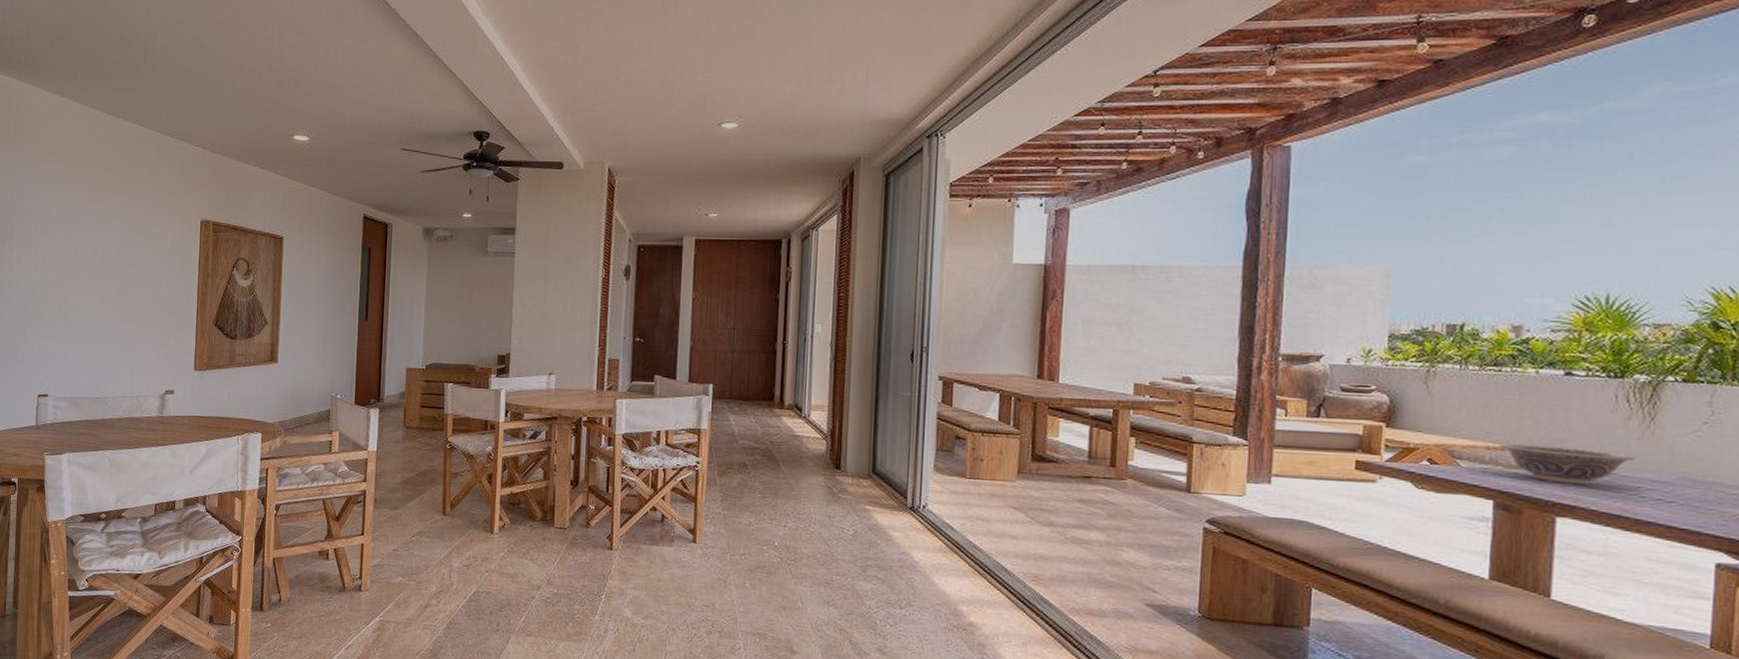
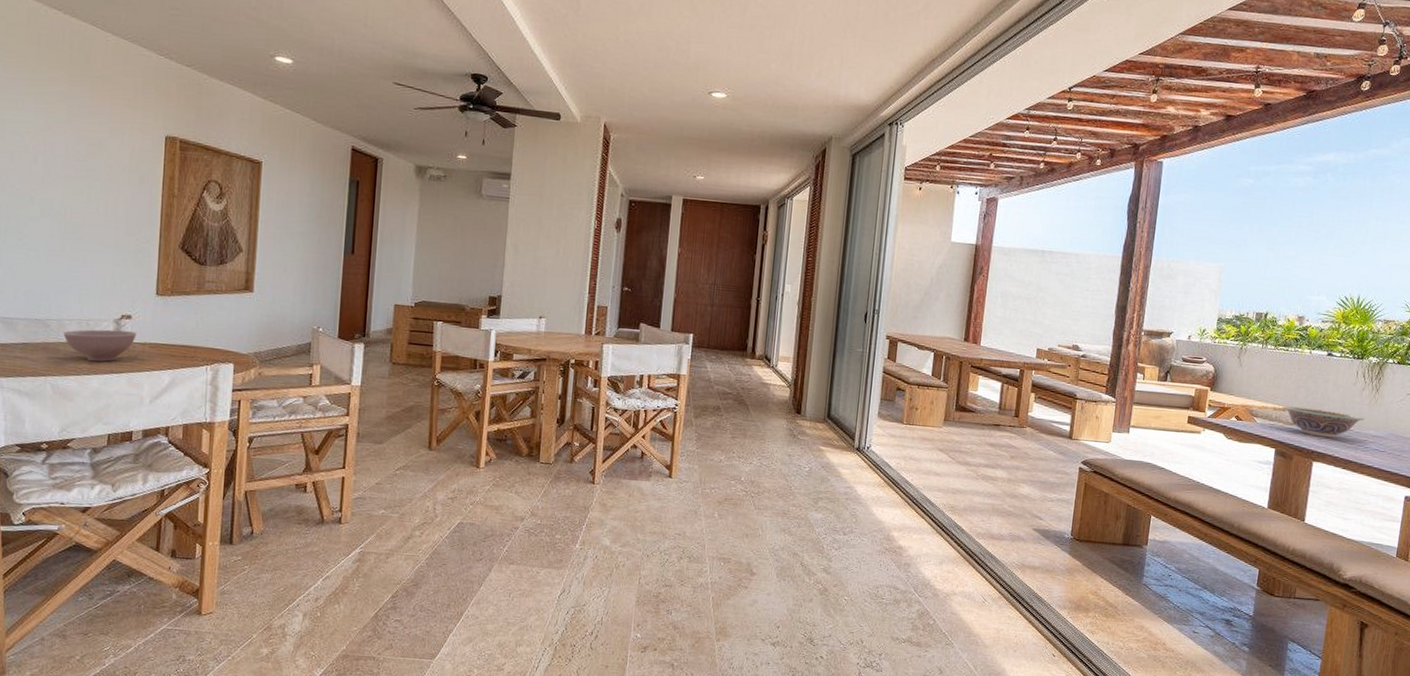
bowl: none [117,404,178,436] -> present [62,329,137,362]

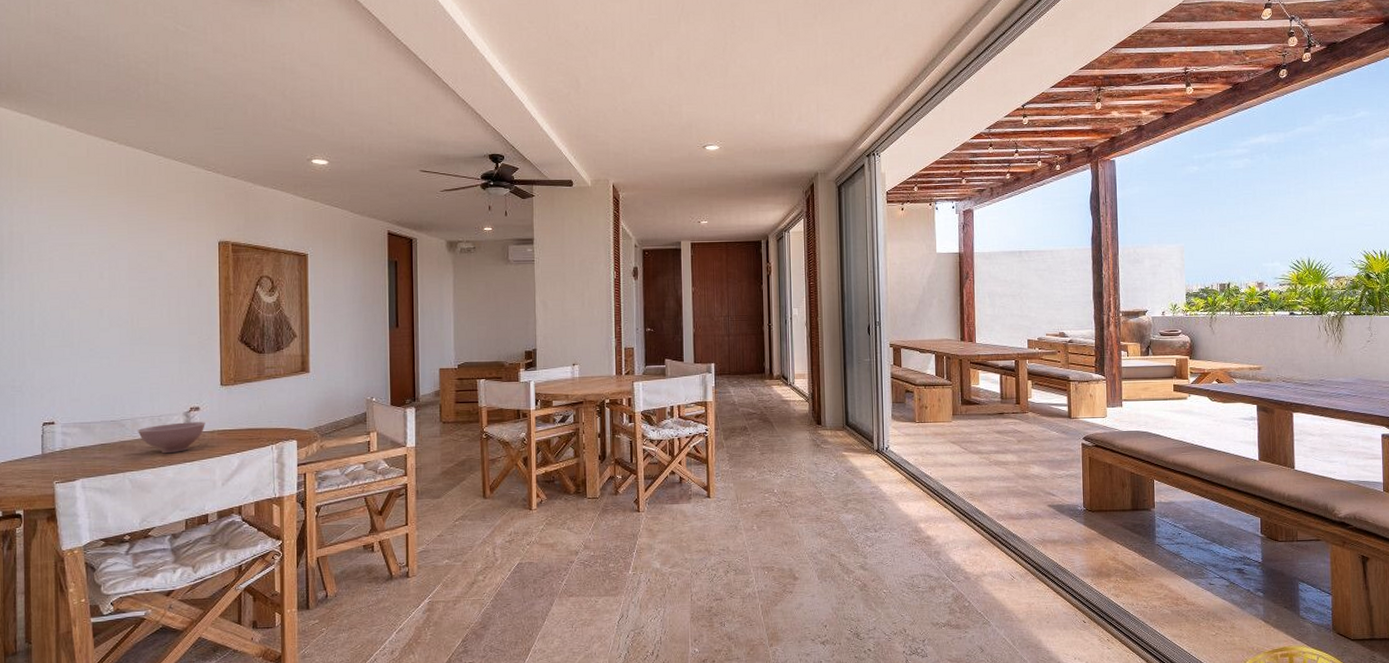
decorative bowl: present [1283,405,1366,438] -> none [1257,364,1334,389]

